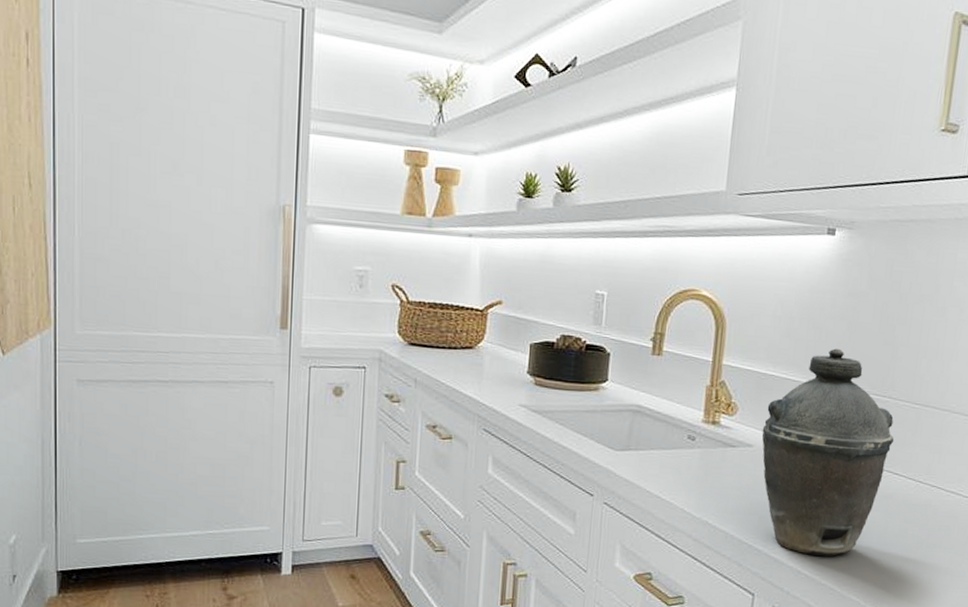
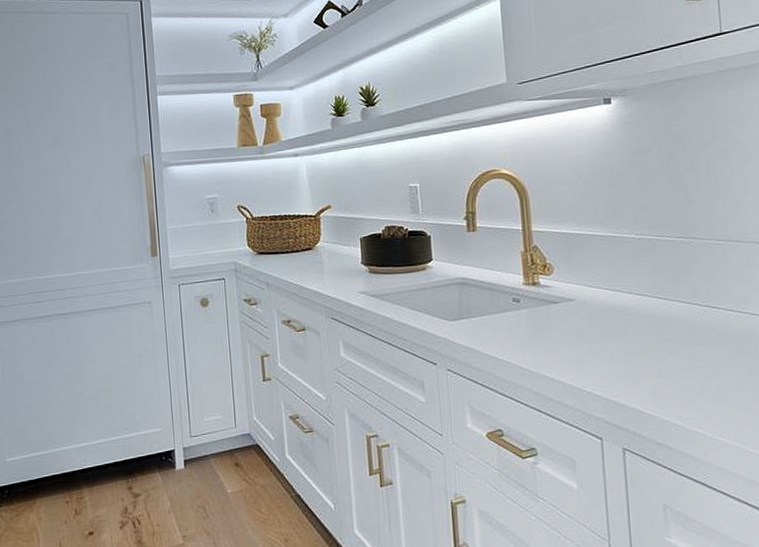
kettle: present [762,348,894,556] -> none [579,201,706,395]

